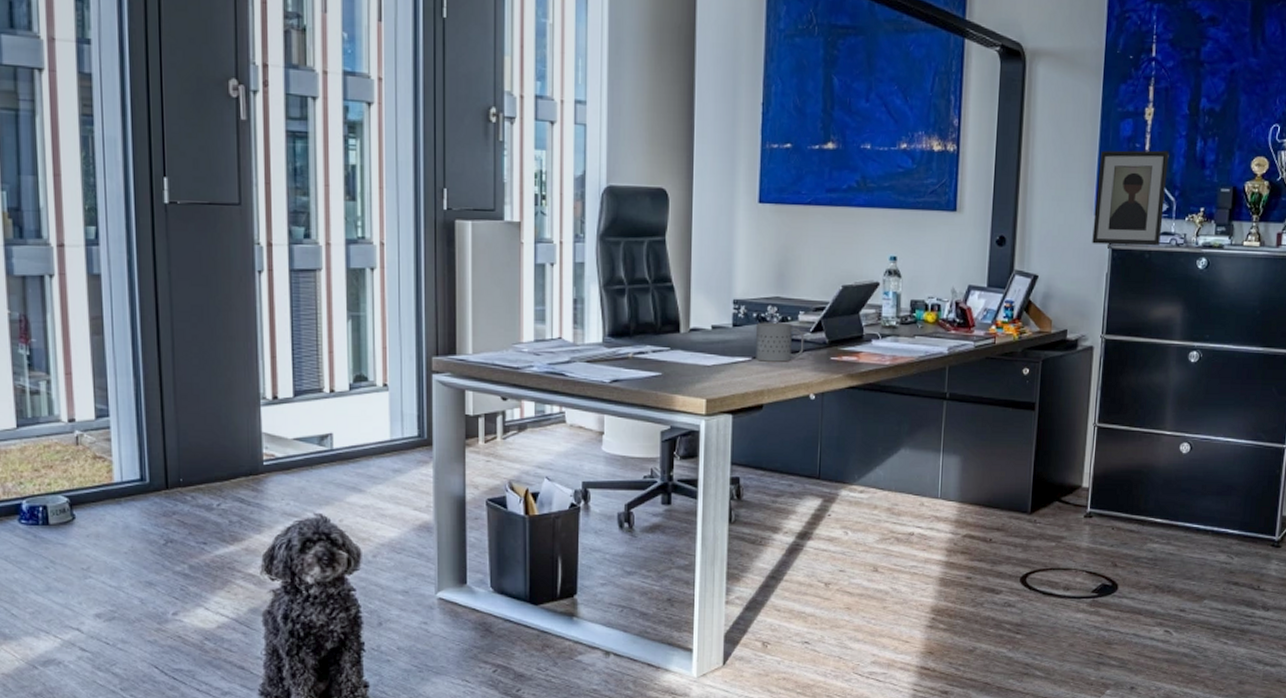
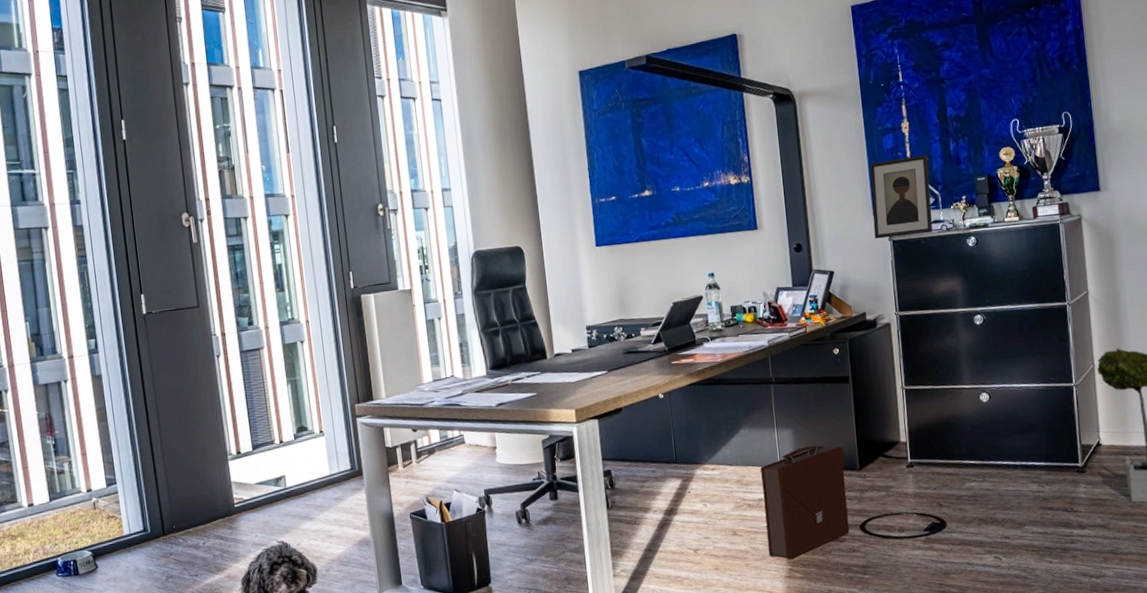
mug: present [755,322,805,362] -> none [607,338,649,373]
briefcase: none [911,479,1016,607] -> present [760,445,850,560]

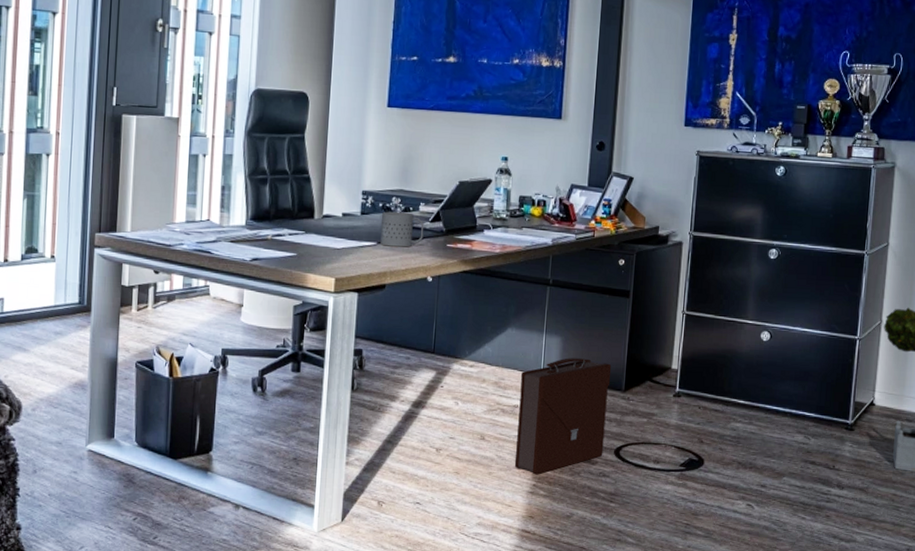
mug: none [607,338,649,373] -> present [380,211,424,247]
picture frame: present [870,154,933,239] -> none [682,70,751,155]

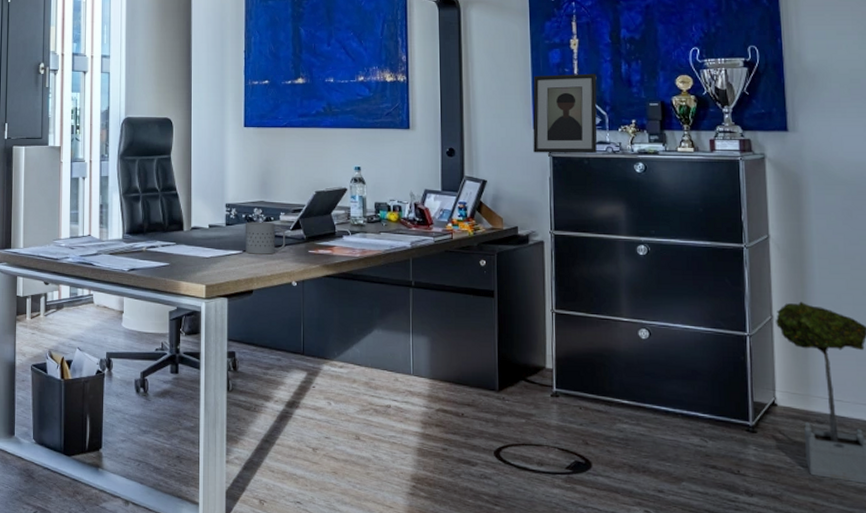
briefcase: present [514,358,612,475] -> none [390,358,483,476]
picture frame: none [682,70,751,155] -> present [532,73,598,154]

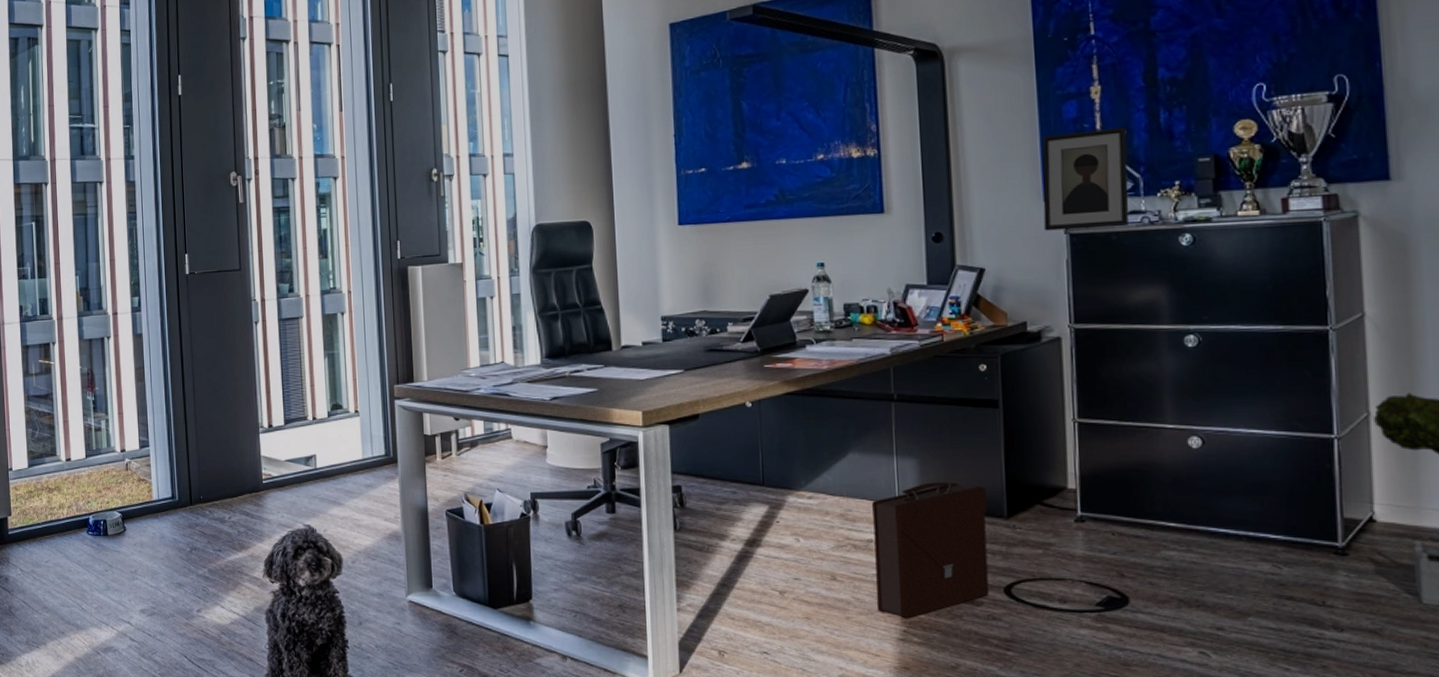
mug: present [245,221,286,255] -> none [685,334,736,373]
briefcase: none [390,358,483,476] -> present [871,482,989,619]

